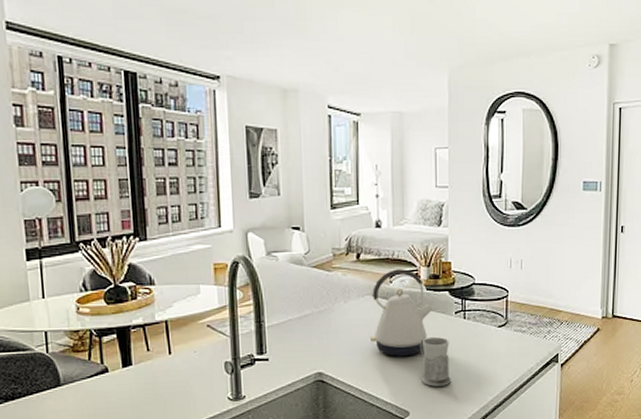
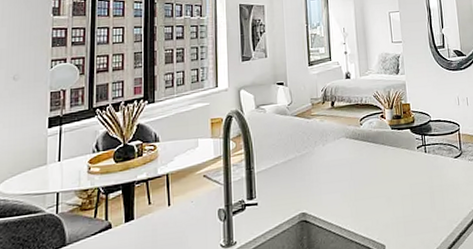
kettle: present [369,269,434,357] -> none [346,112,399,192]
mug: present [420,337,451,387] -> none [389,171,419,219]

